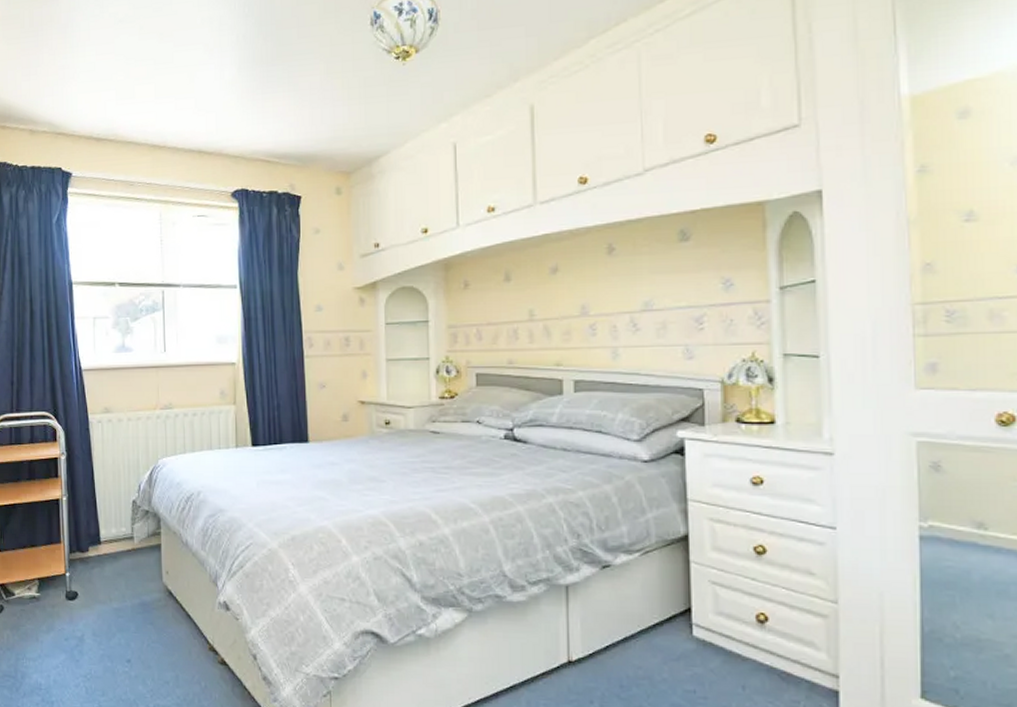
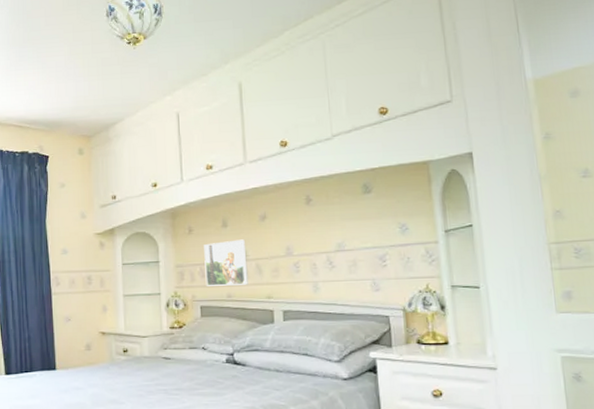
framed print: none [482,296,534,351] -> present [204,239,248,286]

